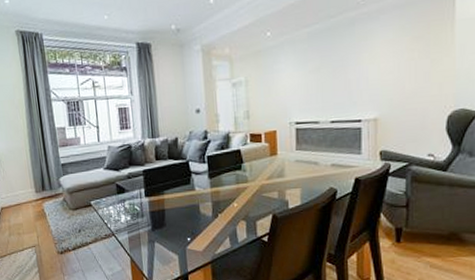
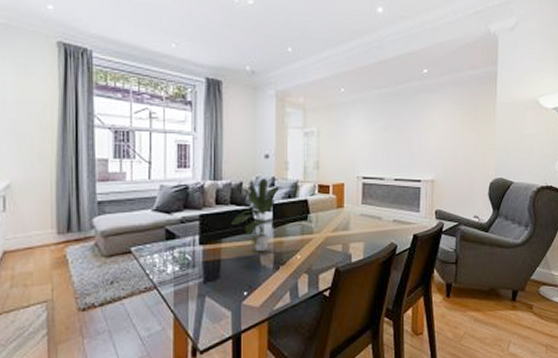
potted plant: none [171,132,214,202] -> present [231,178,281,252]

